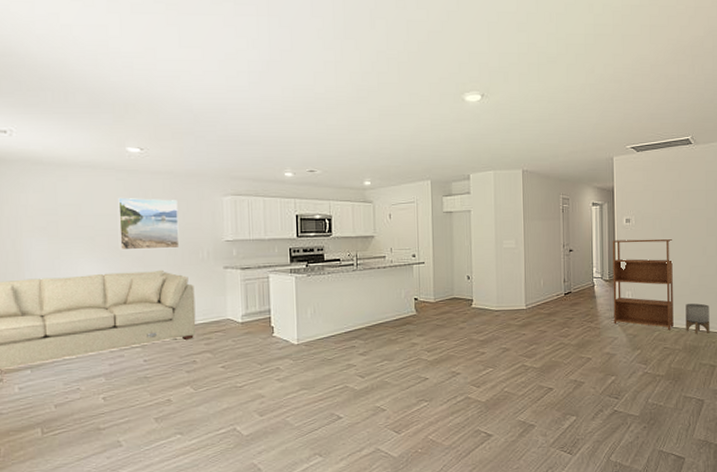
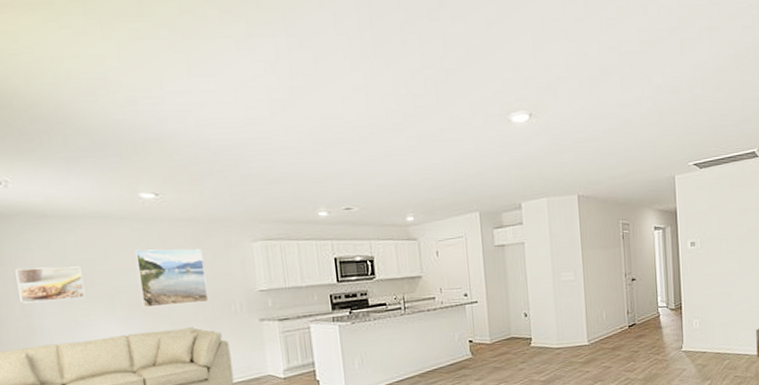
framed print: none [10,208,70,240] -> present [15,266,86,304]
bookshelf: present [612,239,674,330] -> none [677,261,744,357]

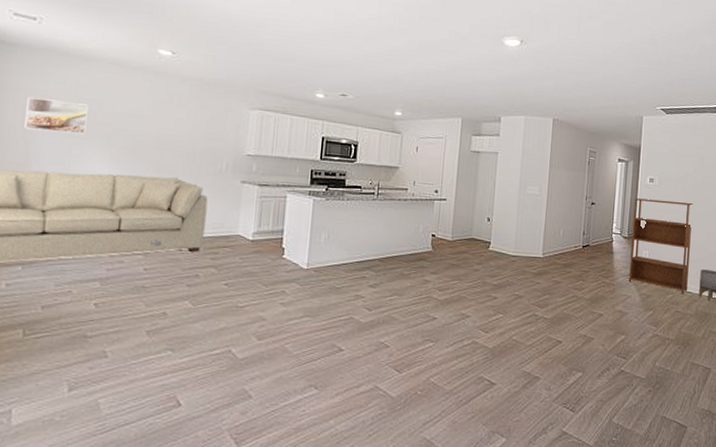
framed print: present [135,249,209,308] -> none [137,99,203,157]
bookshelf: none [677,261,744,357] -> present [629,198,693,294]

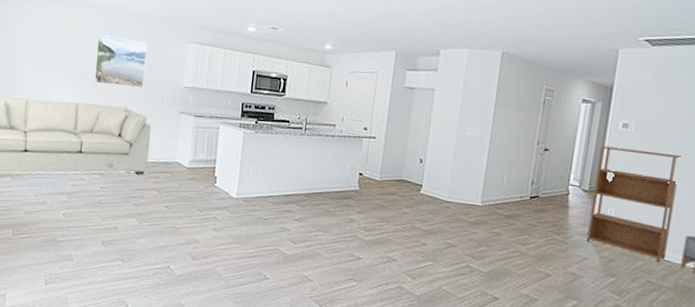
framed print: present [24,96,88,134] -> none [11,33,57,66]
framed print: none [137,99,203,157] -> present [94,35,148,88]

